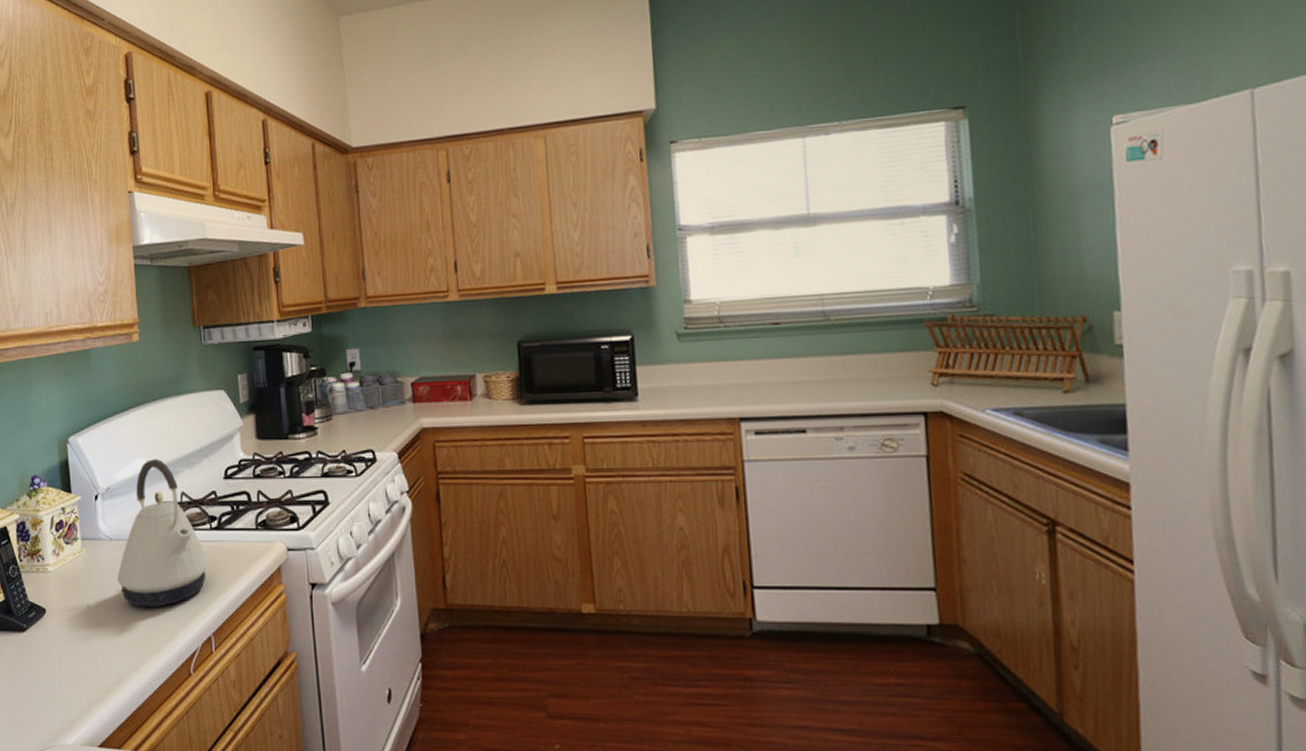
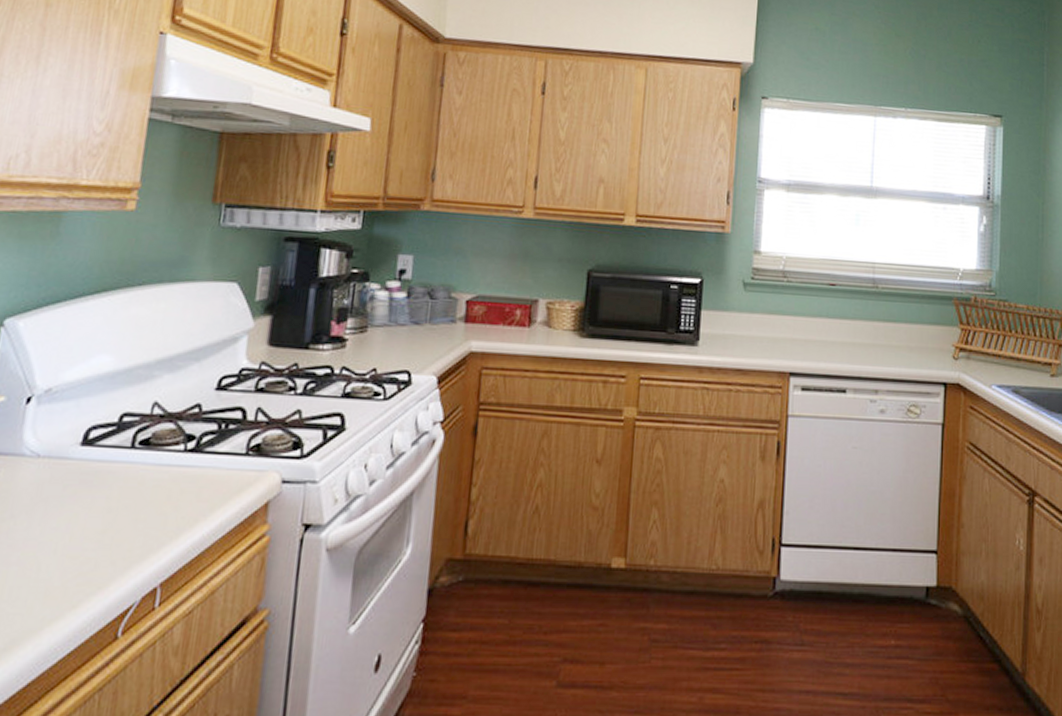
kettle: present [117,459,208,607] -> none [35,357,173,548]

